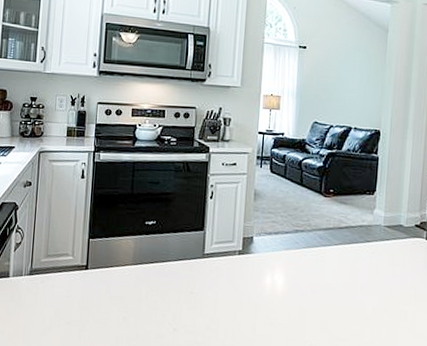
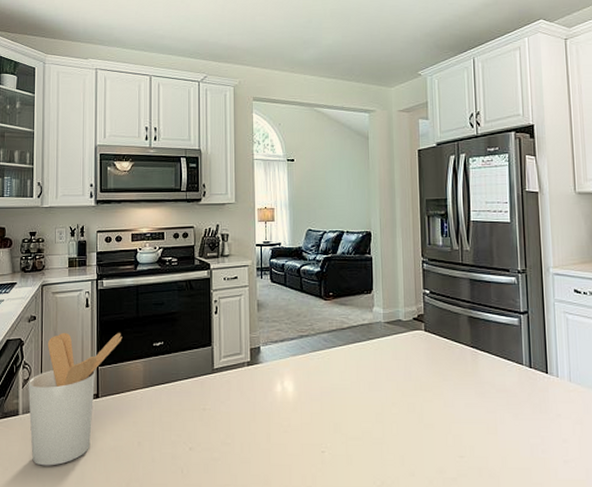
utensil holder: none [19,201,116,330] -> present [28,332,123,466]

